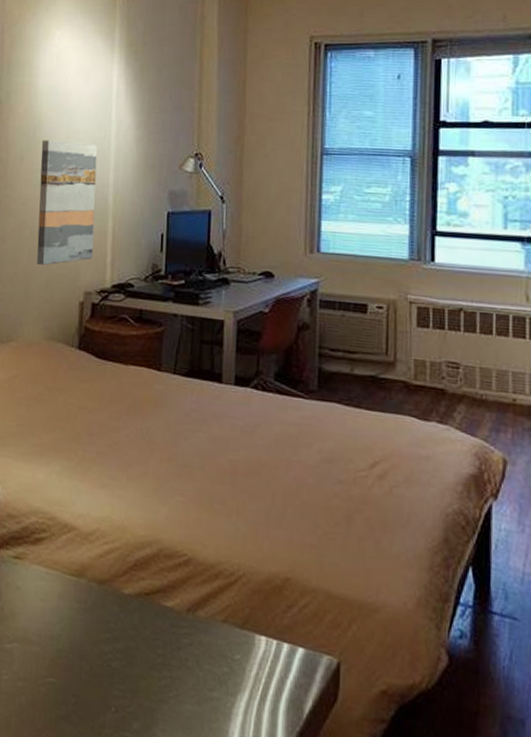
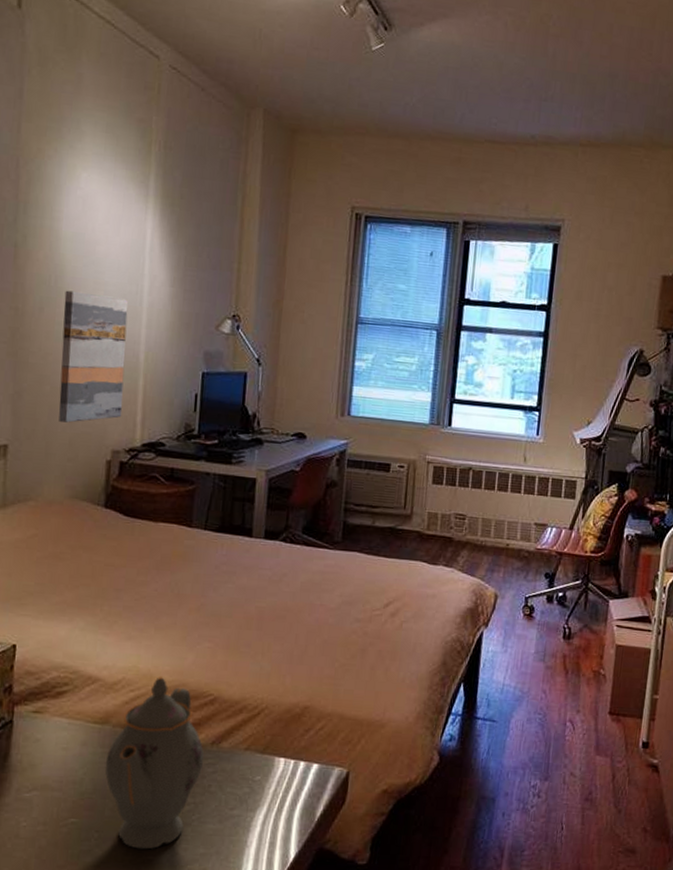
teapot: none [81,530,180,725] -> present [105,677,204,850]

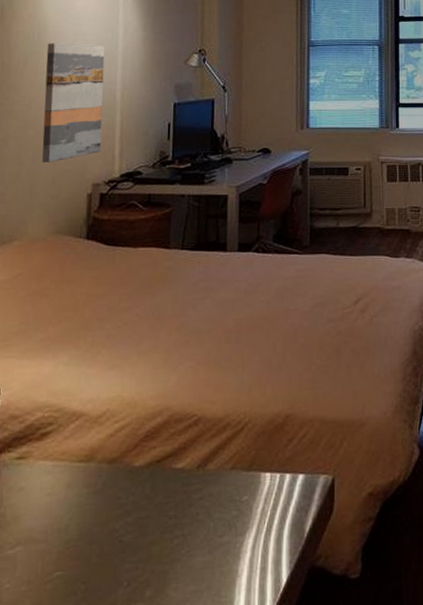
teapot: present [105,677,204,850] -> none [90,403,191,597]

